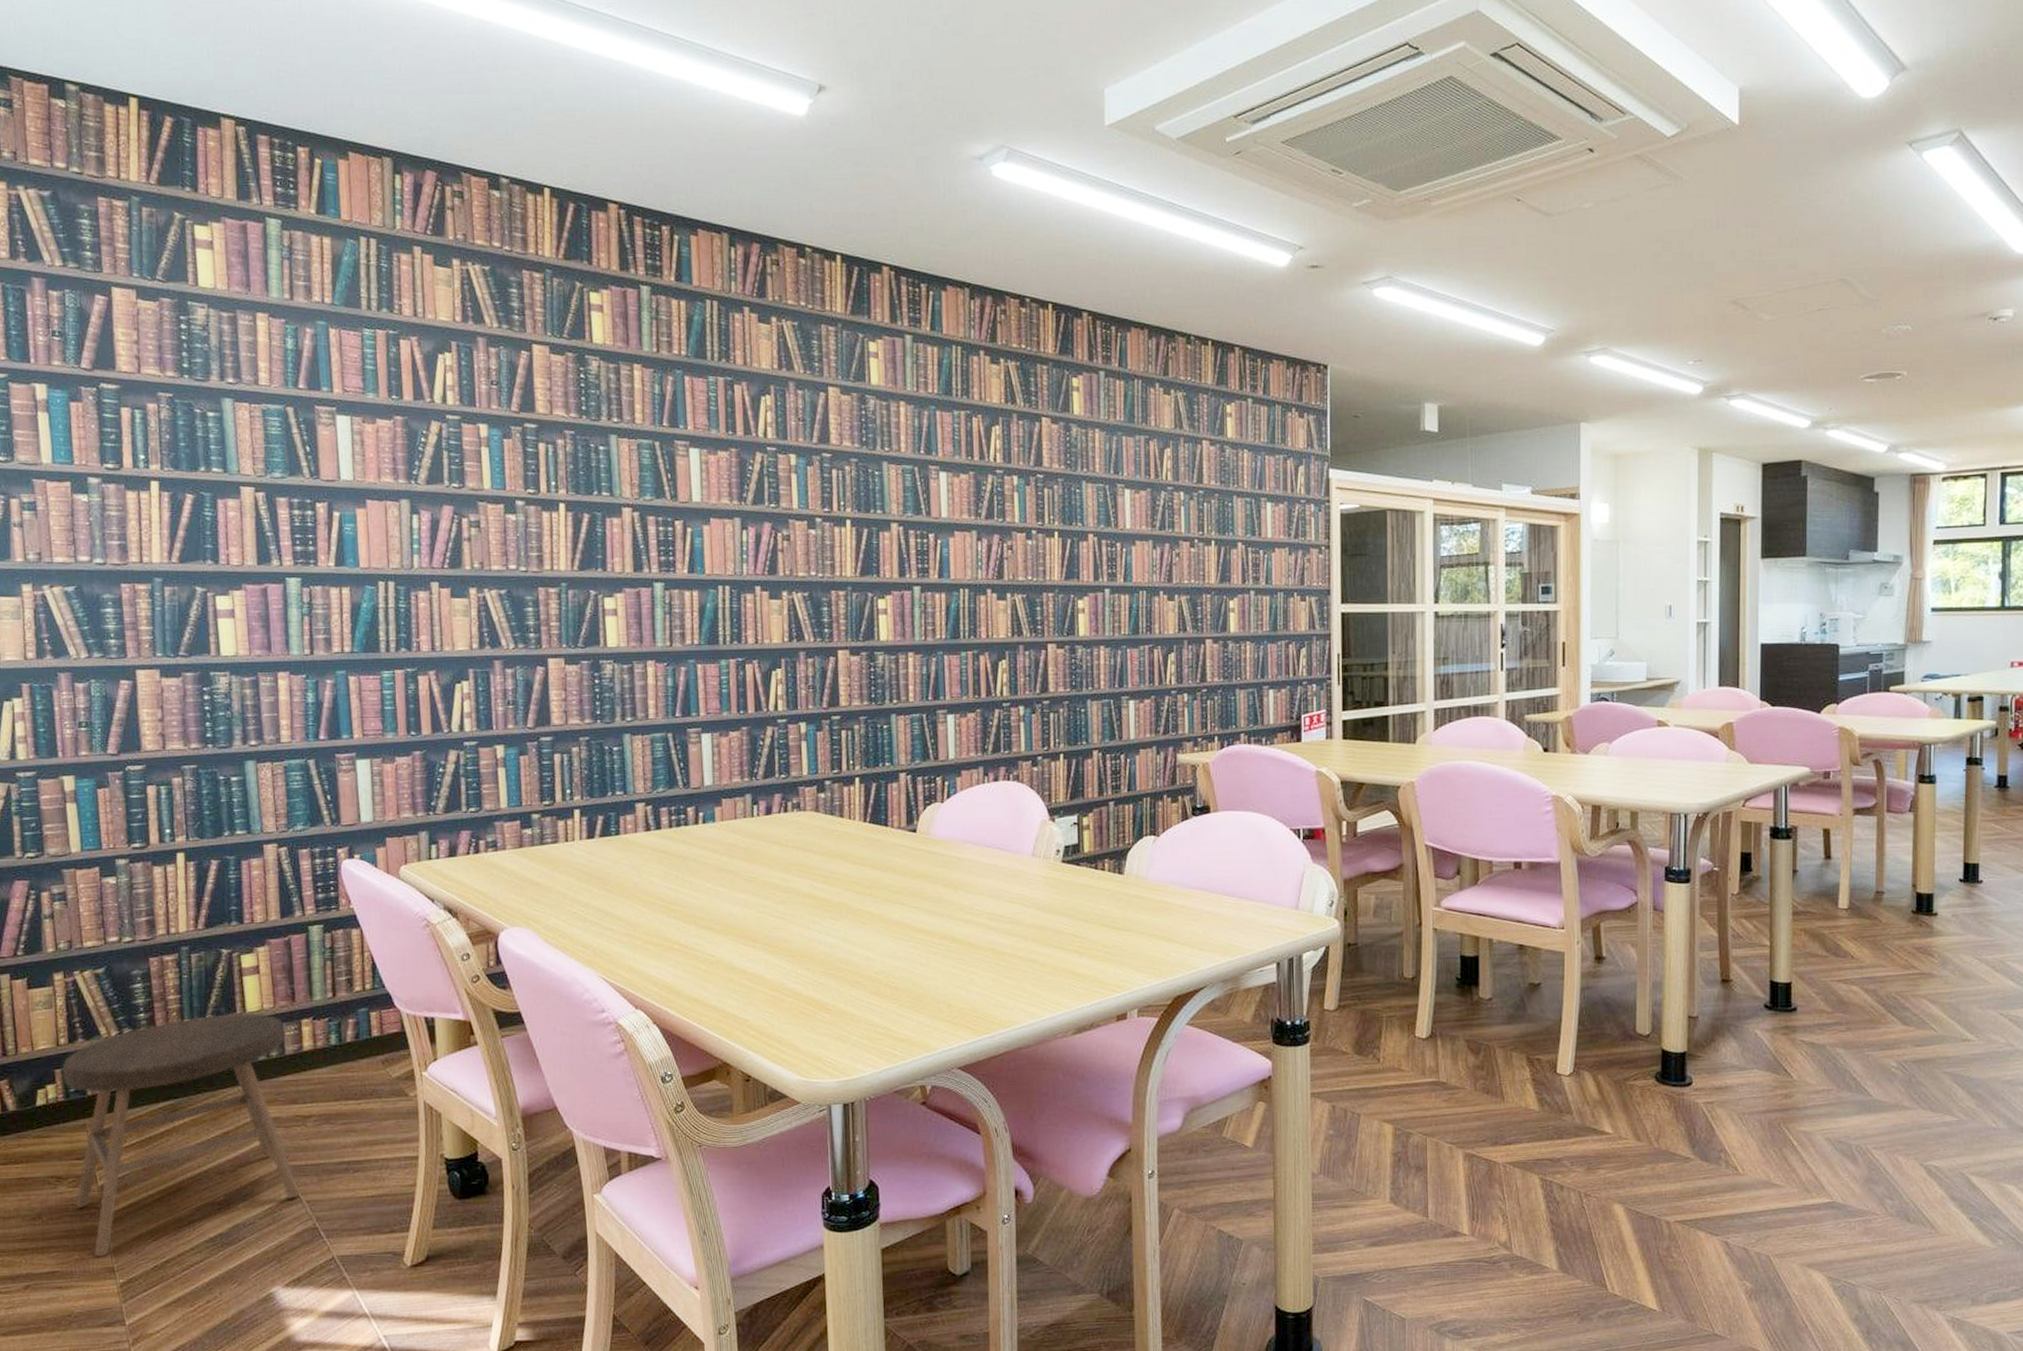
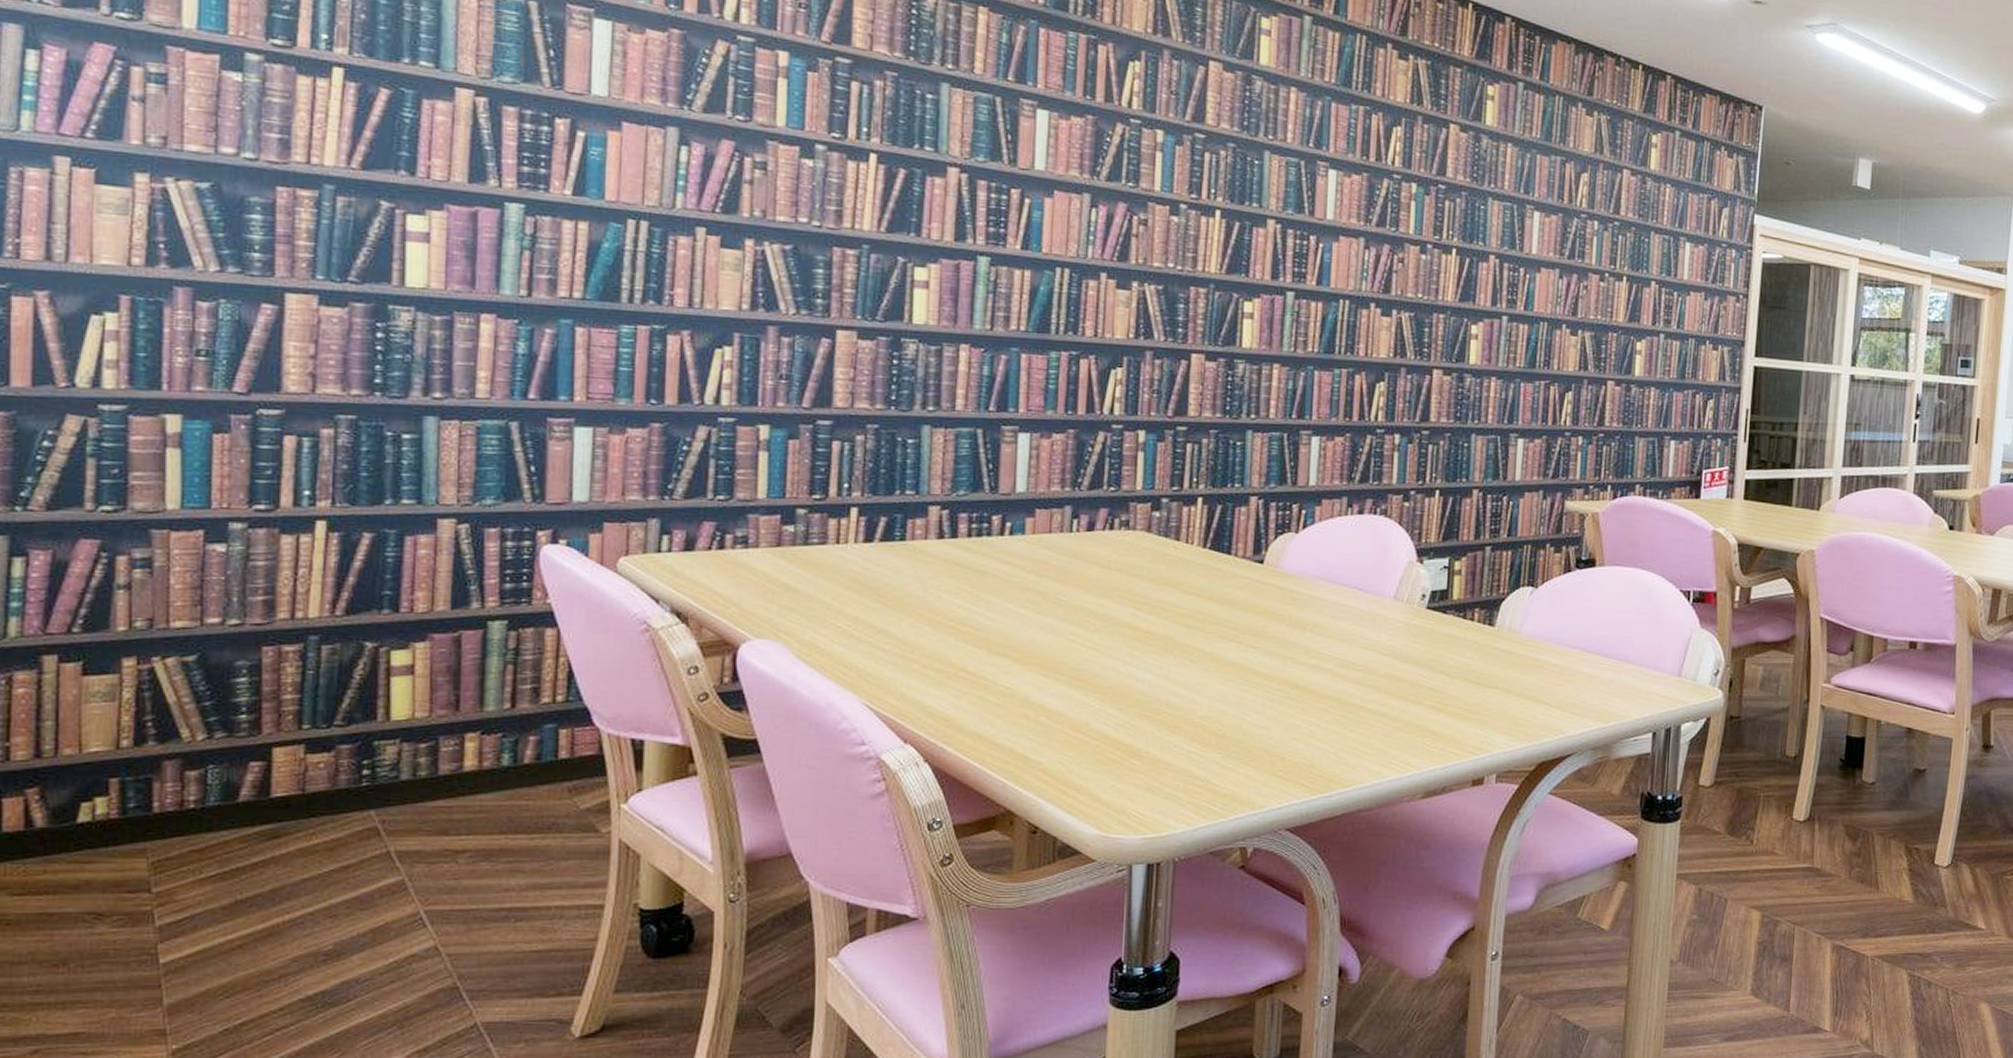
stool: present [62,1013,300,1258] -> none [120,720,439,1017]

